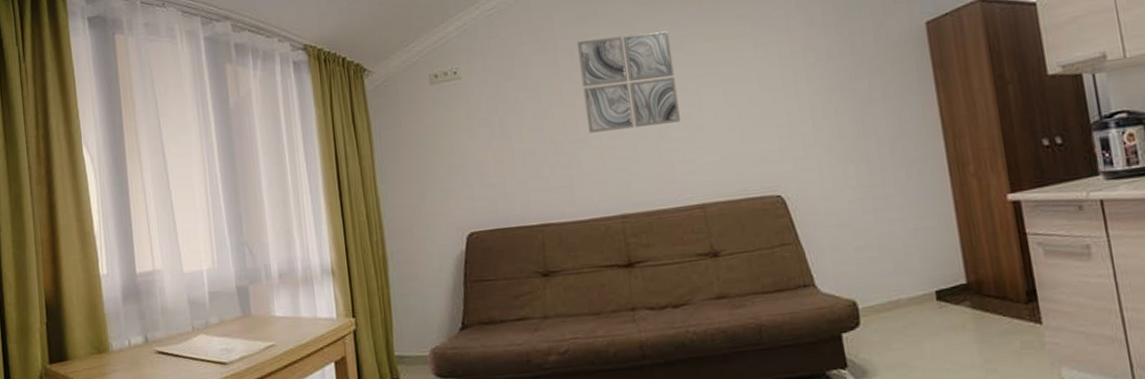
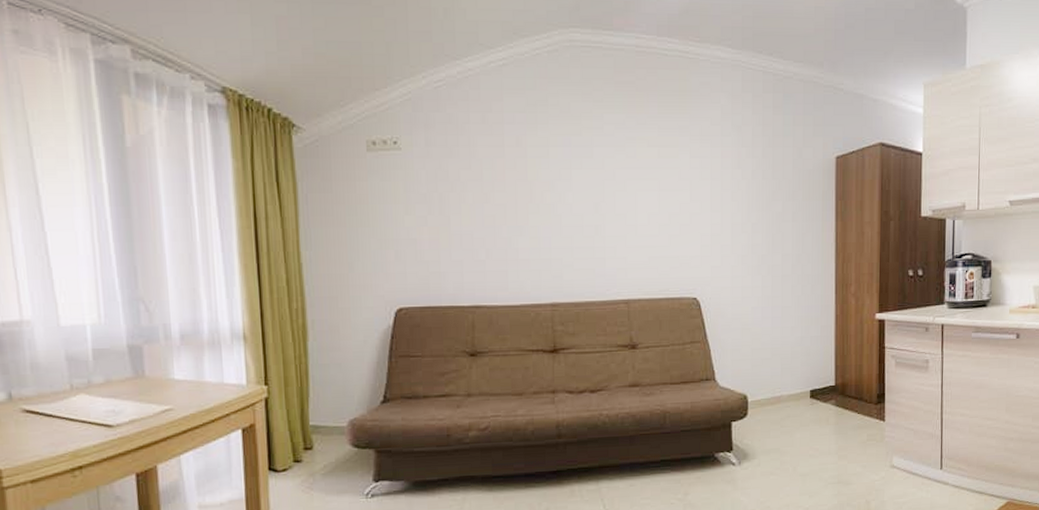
wall art: present [577,31,680,133] -> none [525,127,616,221]

